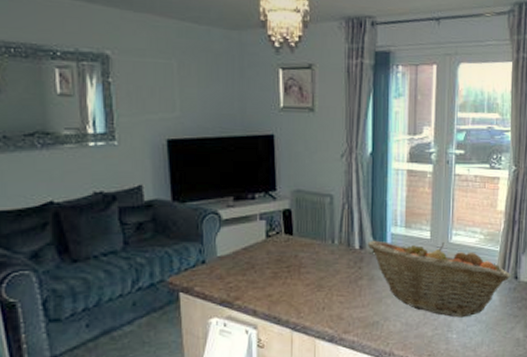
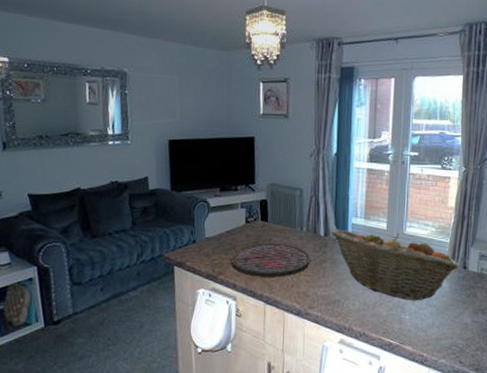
cutting board: none [249,259,344,300] -> present [230,243,310,277]

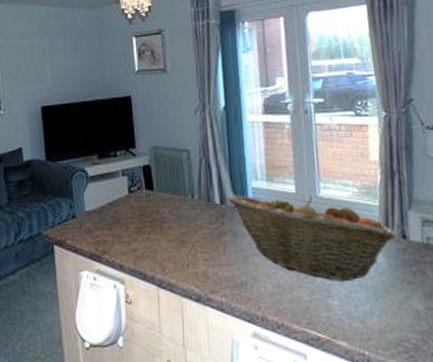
cutting board: present [230,243,310,277] -> none [115,214,207,255]

